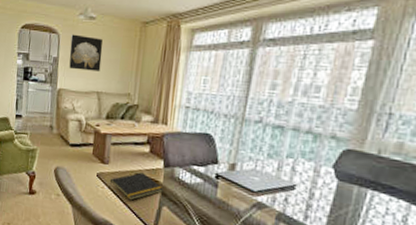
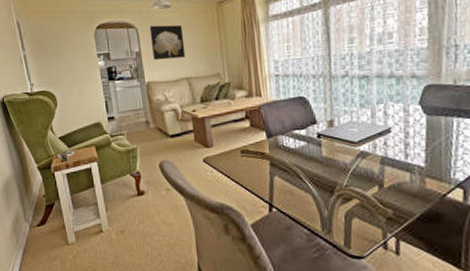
notepad: present [109,172,164,201] -> none [217,148,271,178]

